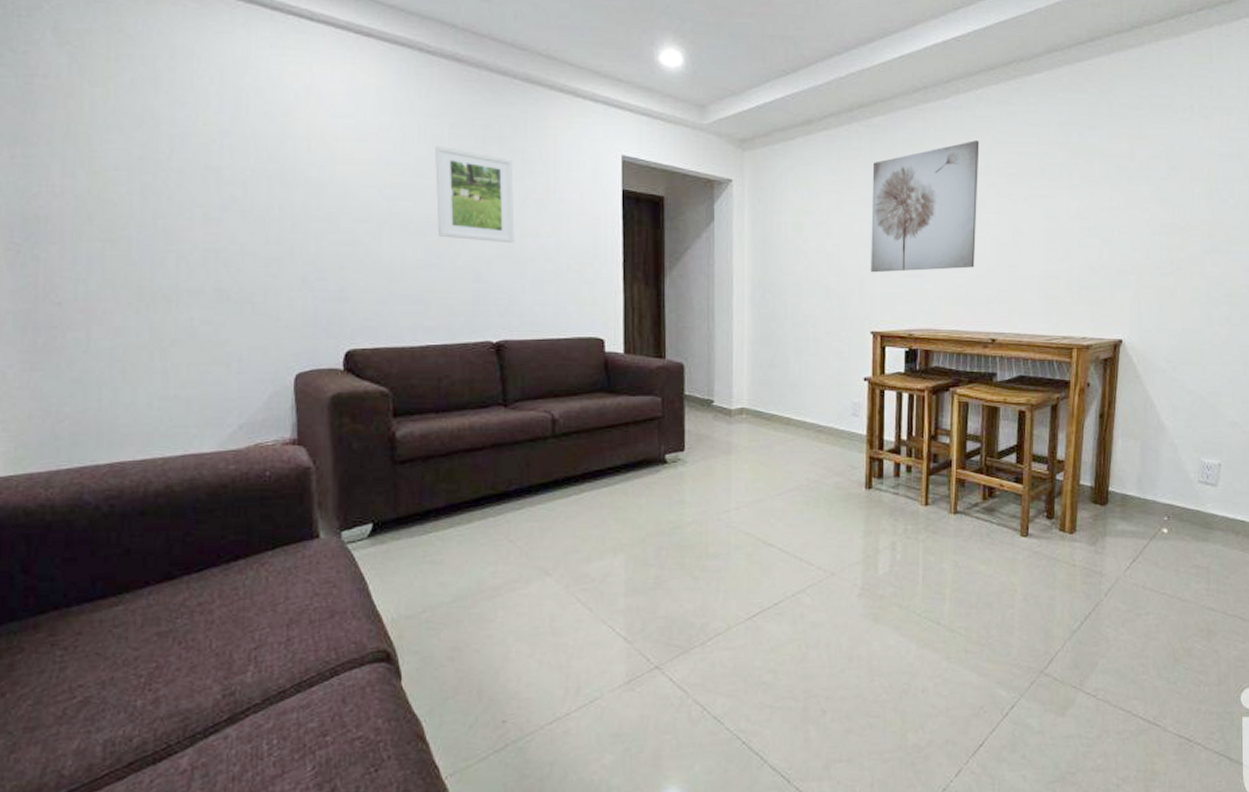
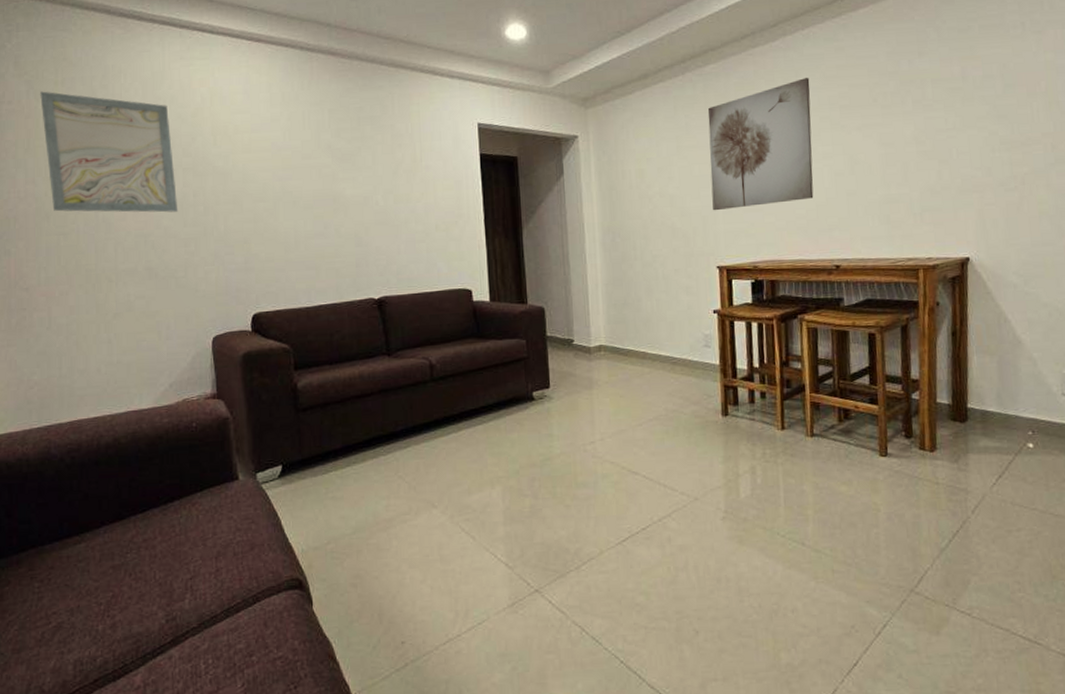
wall art: none [86,67,260,226] -> present [40,91,178,213]
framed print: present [435,145,515,244] -> none [318,129,389,210]

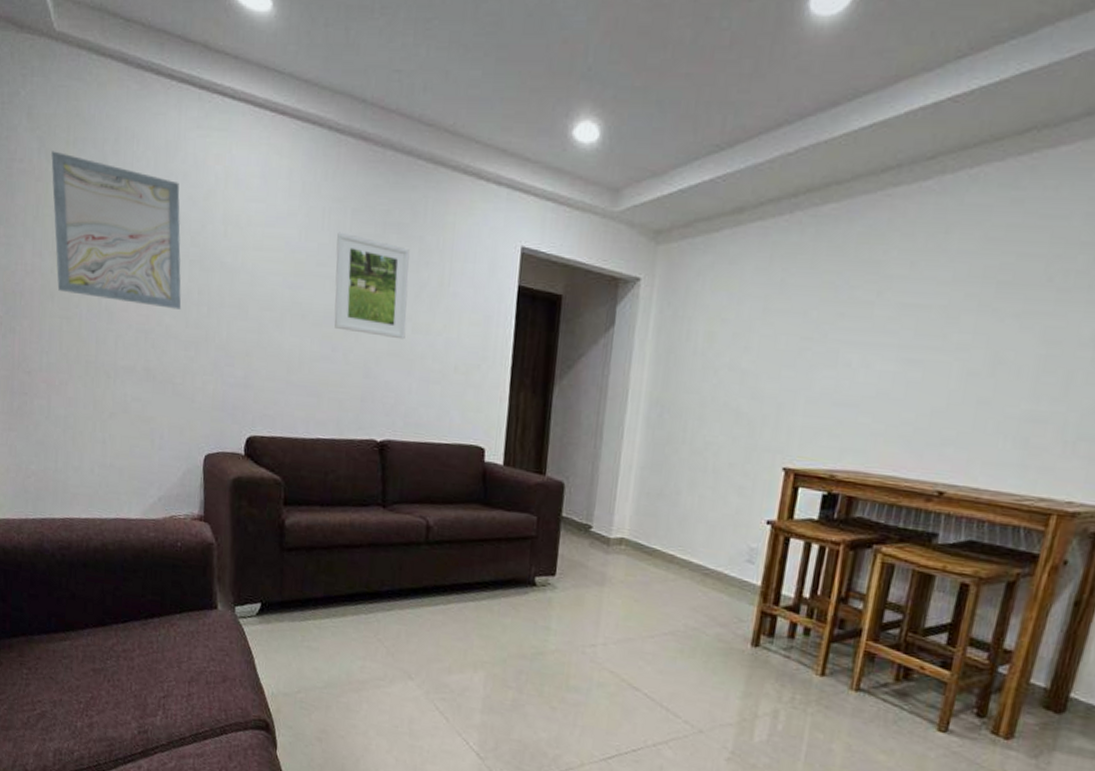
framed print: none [318,129,389,210] -> present [334,232,410,340]
wall art: present [707,78,814,211] -> none [793,236,964,401]

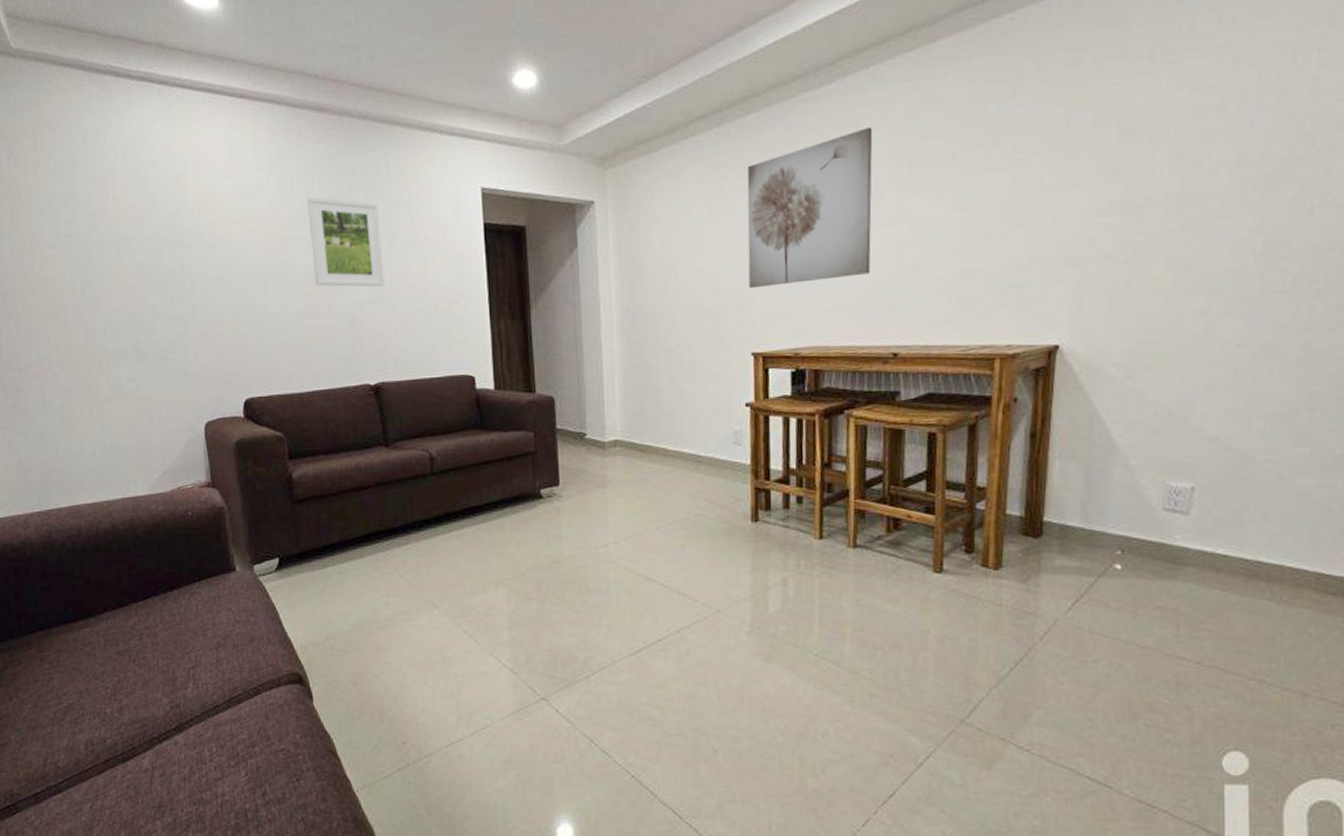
wall art: present [51,151,182,310] -> none [20,158,165,290]
wall art: none [793,236,964,401] -> present [747,127,873,289]

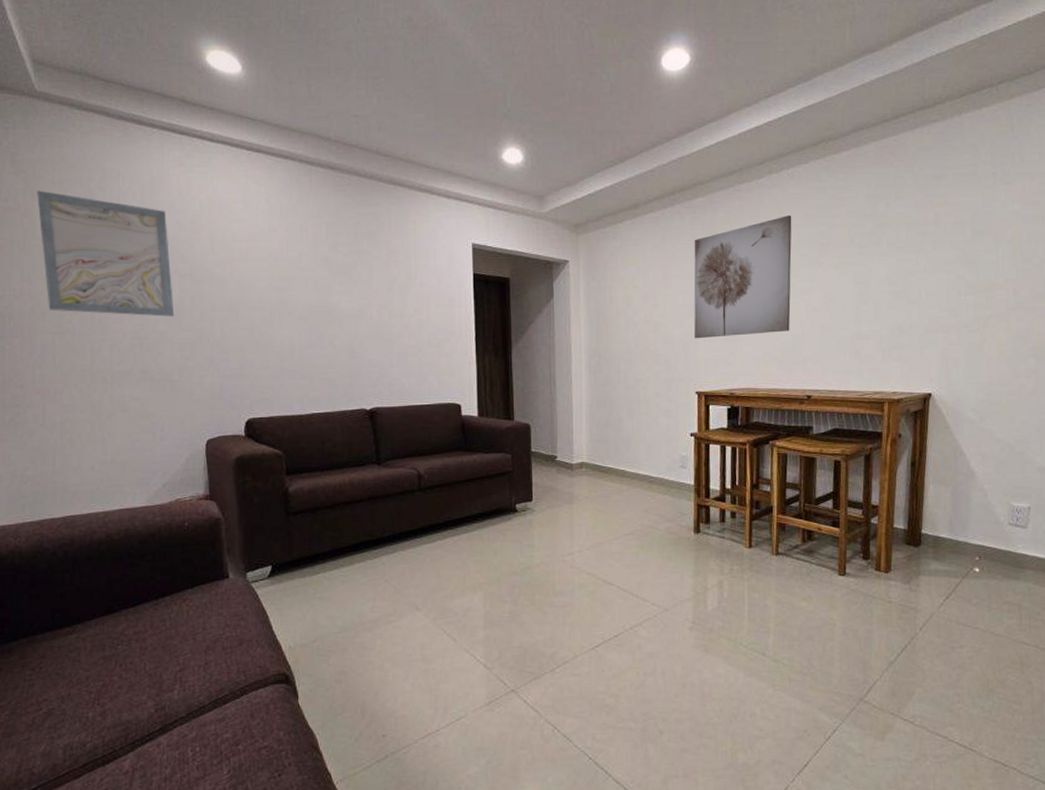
wall art: none [20,158,165,290] -> present [37,190,175,317]
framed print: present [307,196,385,287] -> none [315,242,383,324]

